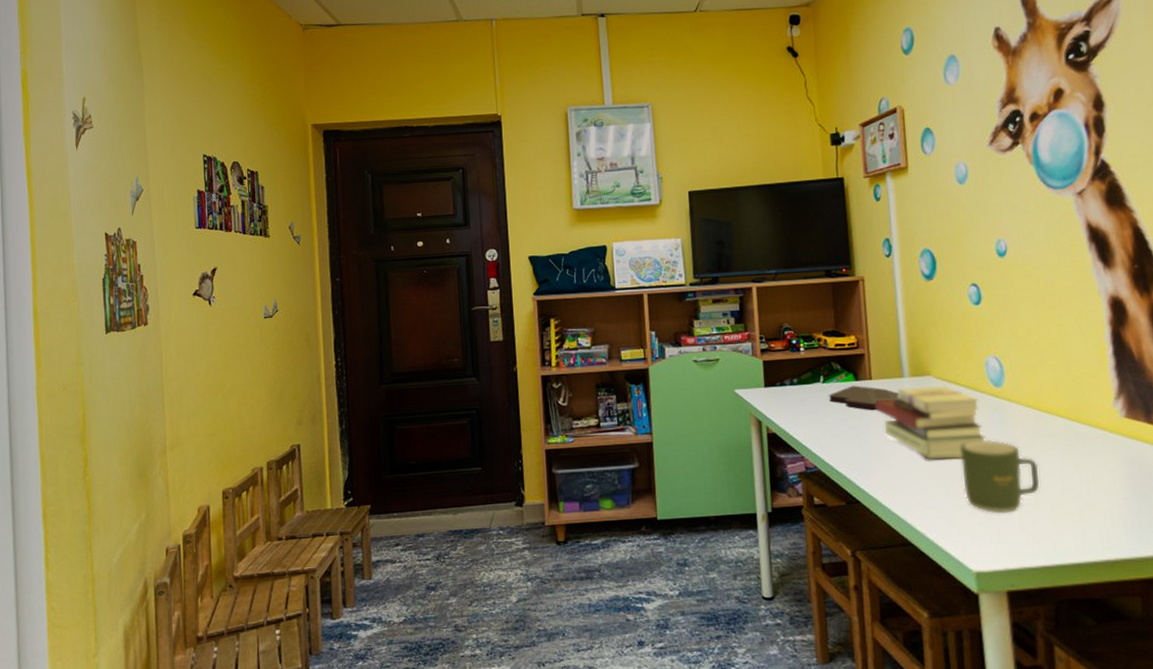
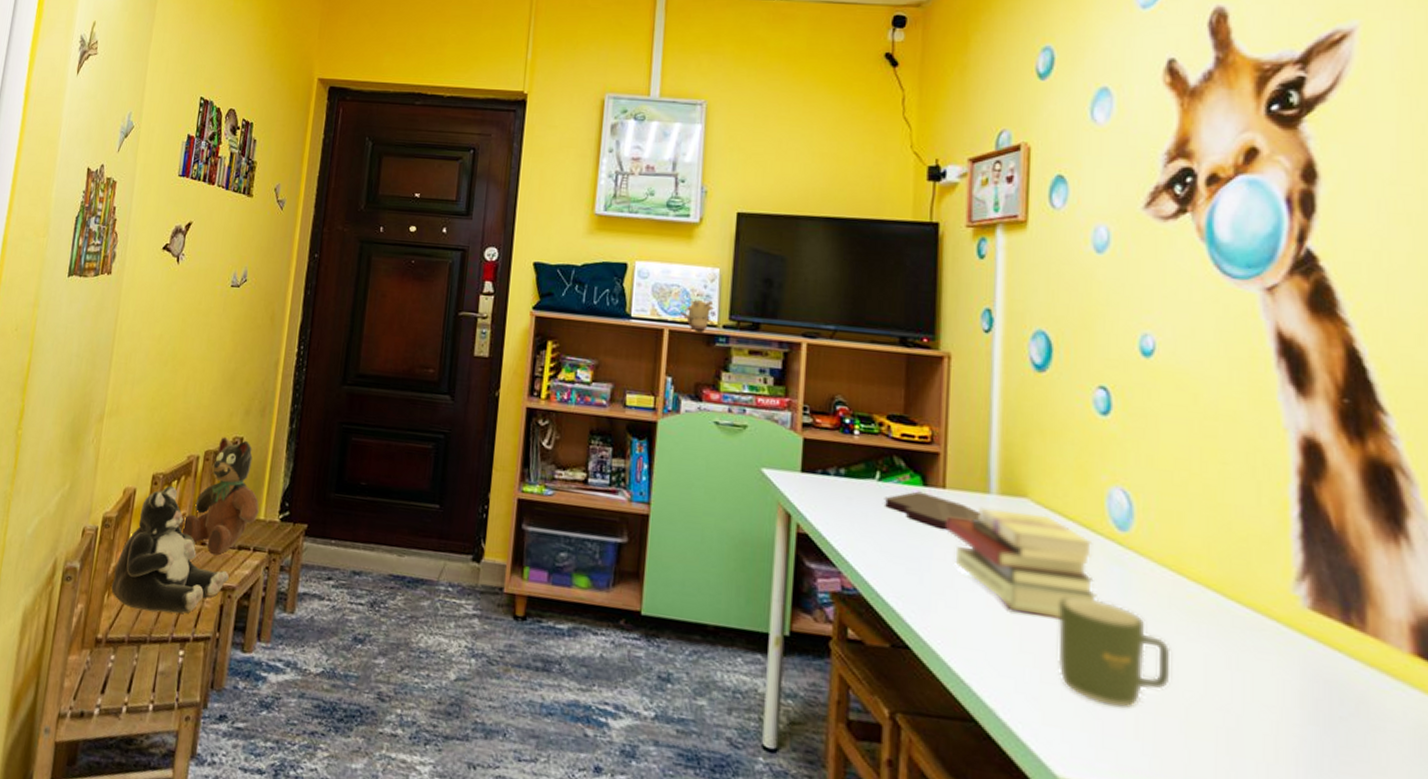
plush toy: none [202,496,309,606] -> present [111,485,229,614]
stuffed animal: none [257,446,326,546] -> present [180,437,260,556]
toy animal: none [653,265,684,293] -> present [679,300,716,334]

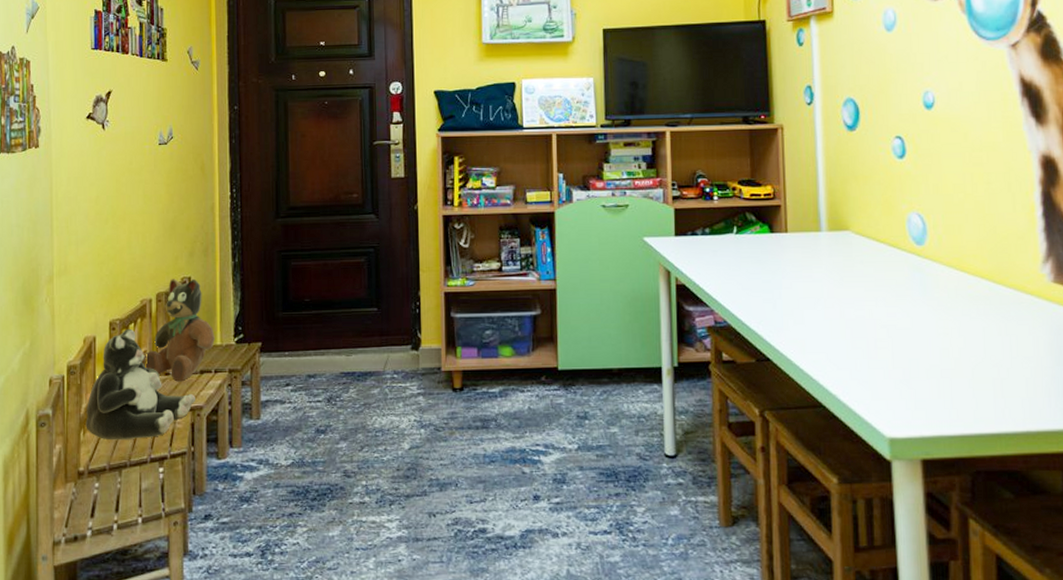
toy animal: present [679,300,716,334] -> none [563,105,595,134]
papers: present [884,491,981,529] -> none [741,238,816,264]
books: present [946,507,1099,621] -> none [790,242,906,321]
mug: present [1057,597,1171,708] -> none [877,300,960,377]

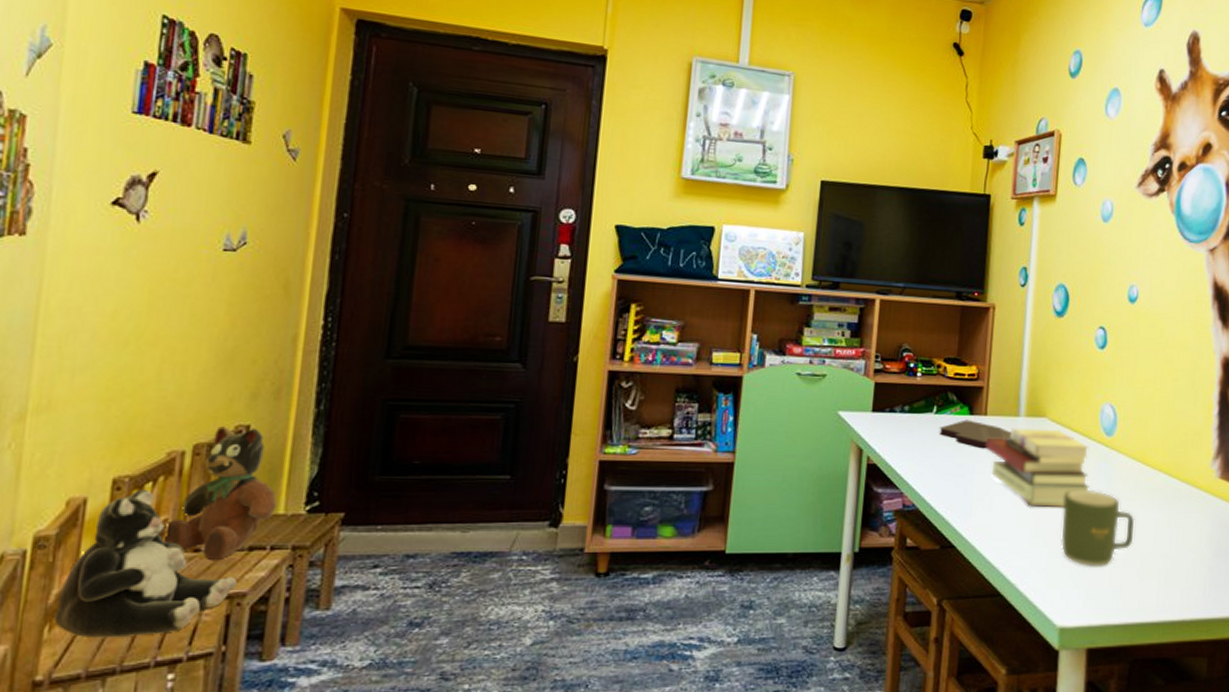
papers: none [741,238,816,264] -> present [939,419,1012,448]
books: none [790,242,906,321] -> present [986,428,1091,509]
mug: none [877,300,960,377] -> present [1061,489,1135,566]

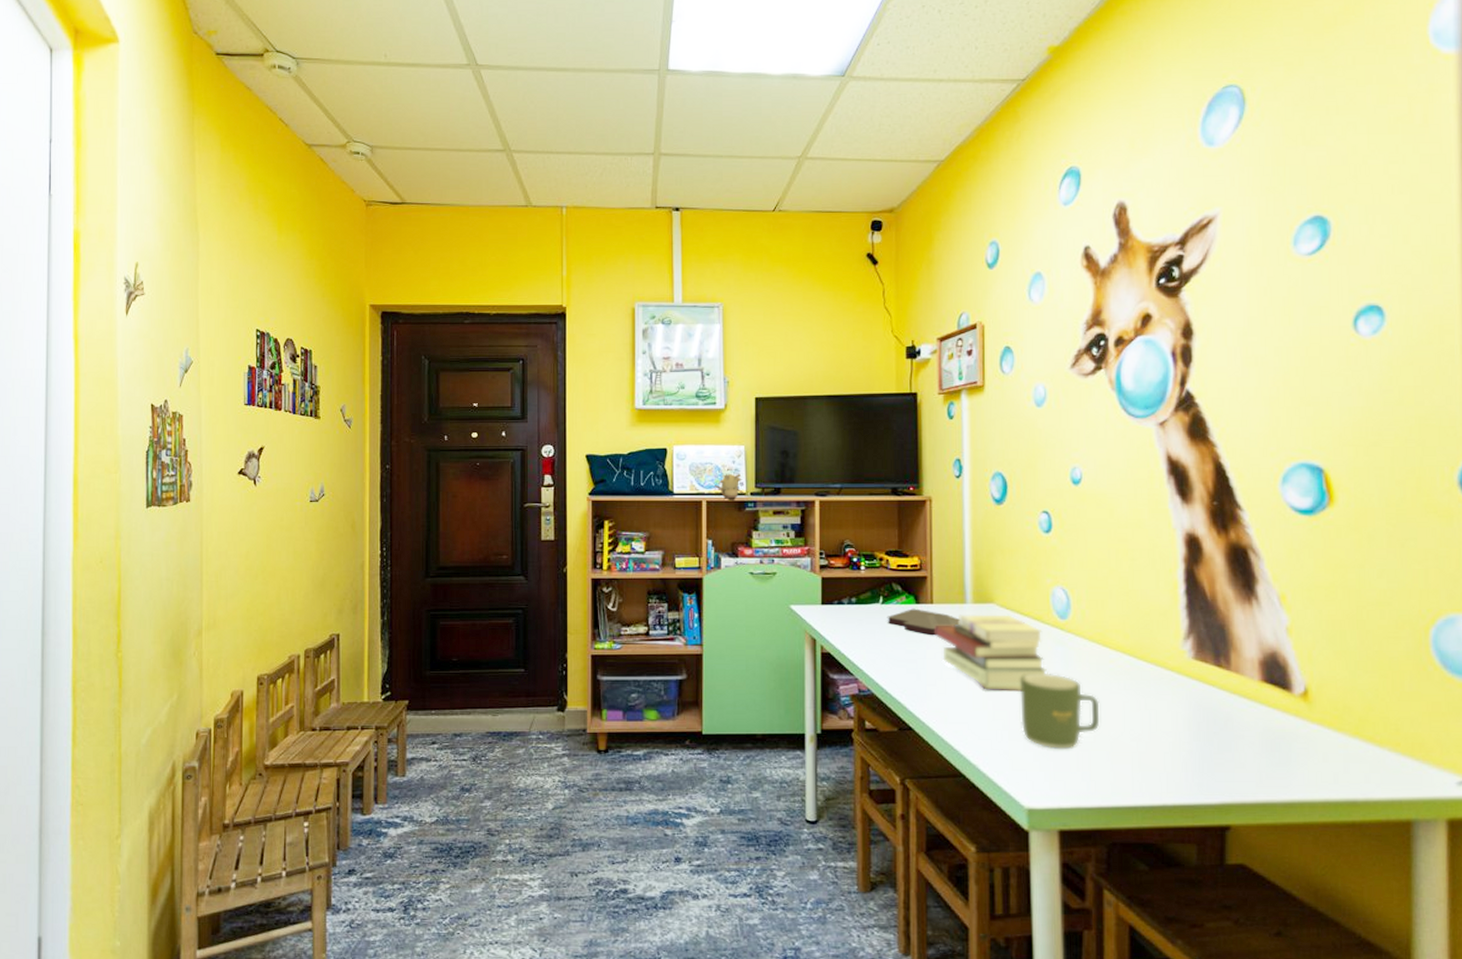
plush toy: present [54,489,237,639] -> none [231,683,341,794]
stuffed animal: present [161,426,277,561] -> none [291,636,362,738]
toy animal: none [765,262,799,293] -> present [713,473,745,501]

